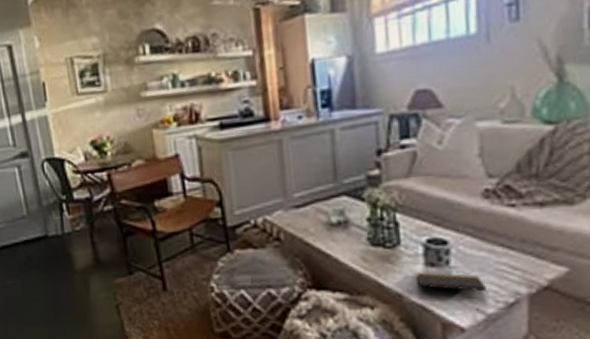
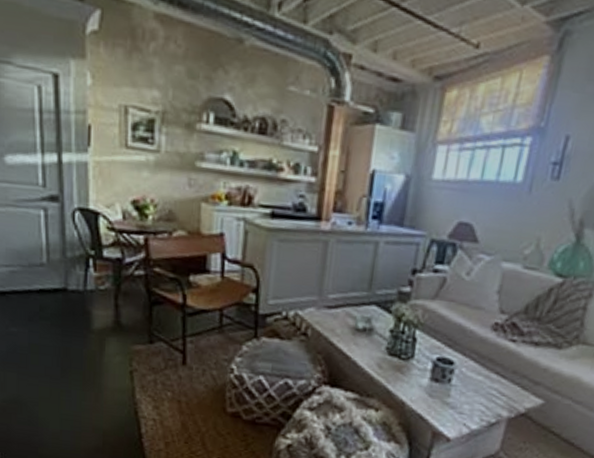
notepad: present [416,272,488,297] -> none [420,385,477,415]

